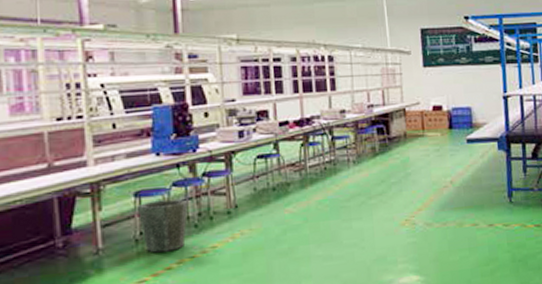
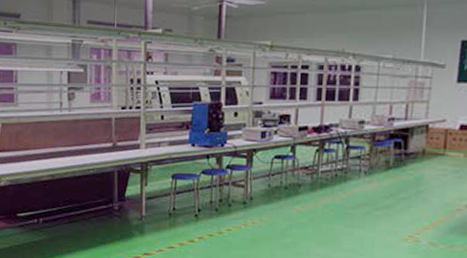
waste bin: present [136,199,189,253] -> none [172,184,213,227]

